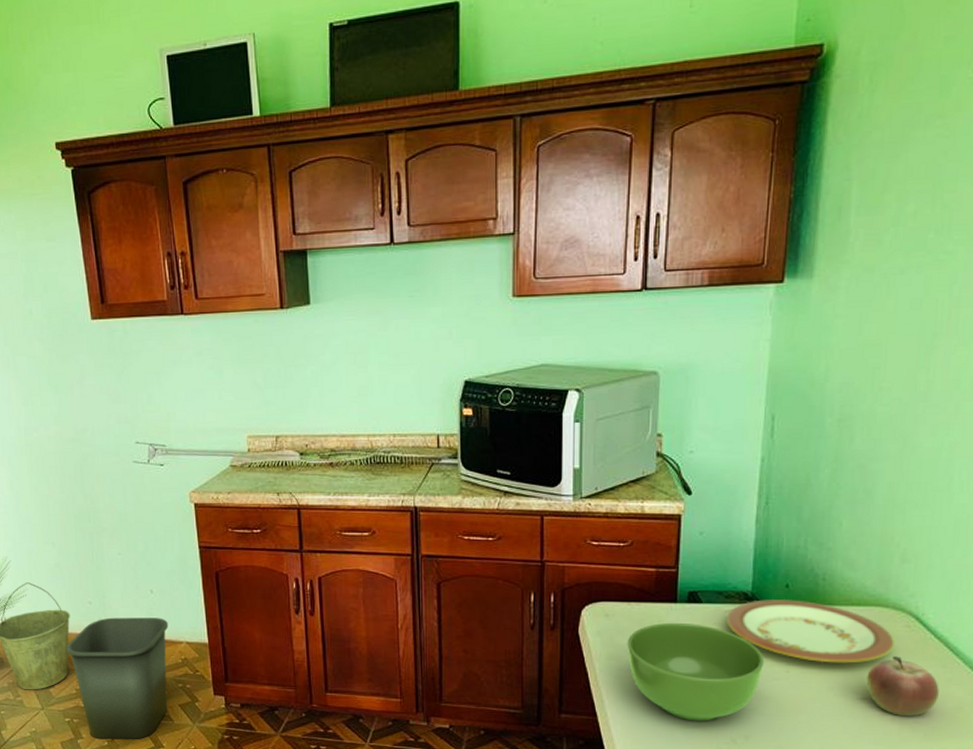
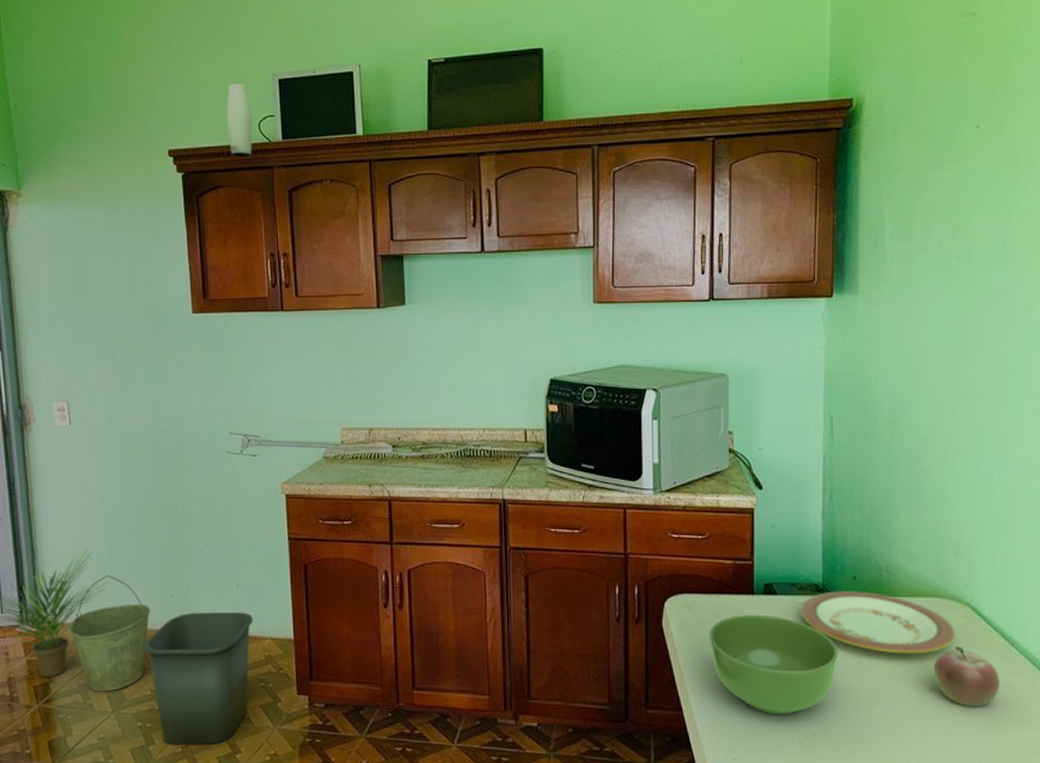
vase: none [112,63,143,148] -> present [226,84,253,157]

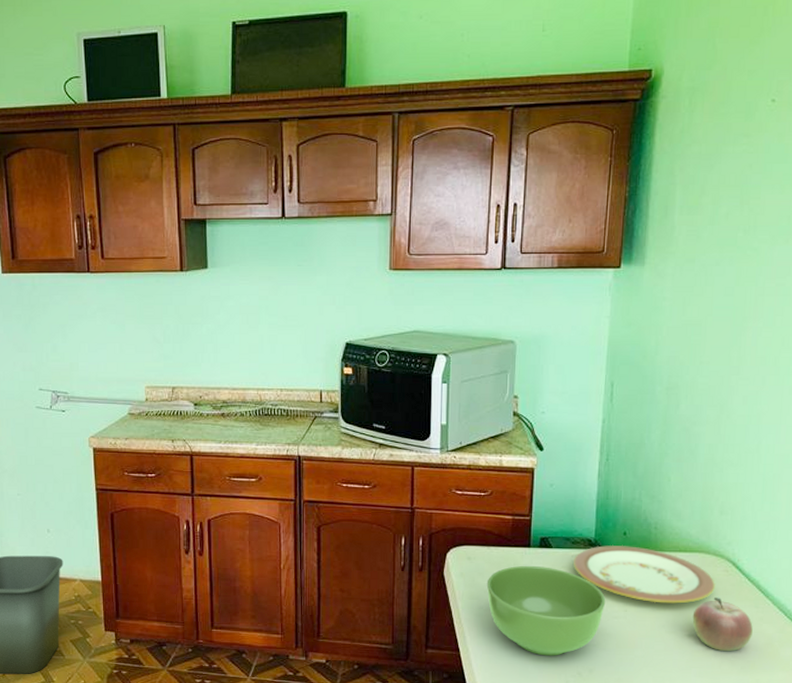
vase: present [226,84,253,157] -> none [32,43,59,118]

